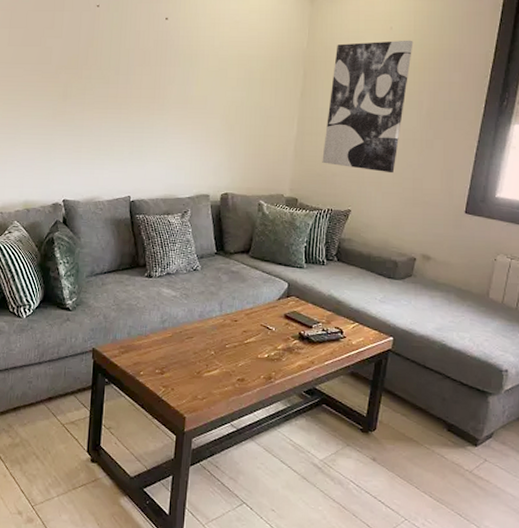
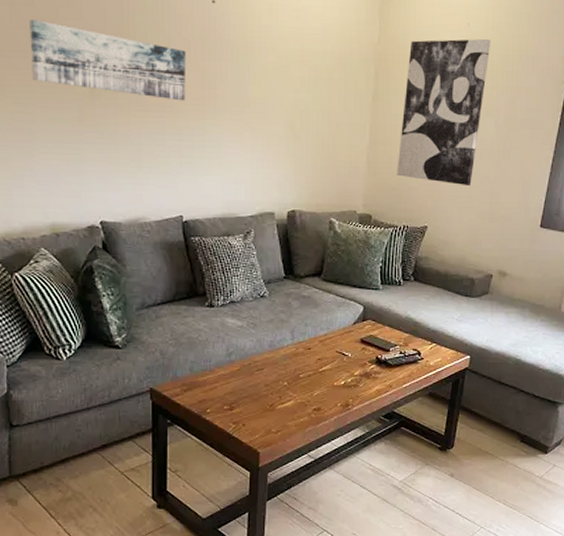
wall art: none [20,38,142,100] -> present [30,18,186,101]

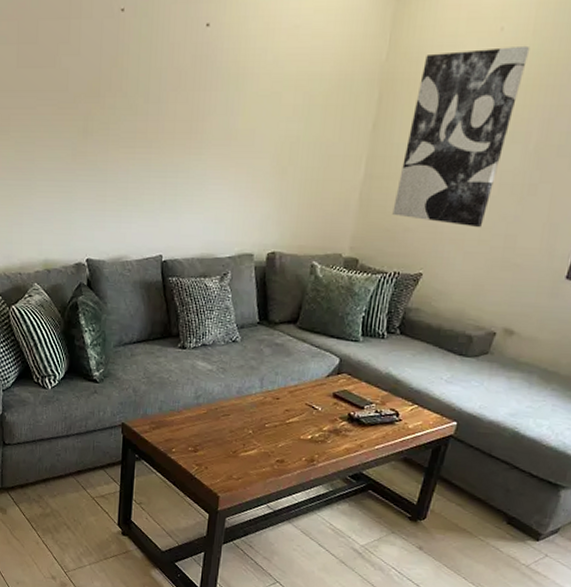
wall art: present [30,18,186,101] -> none [33,56,177,136]

